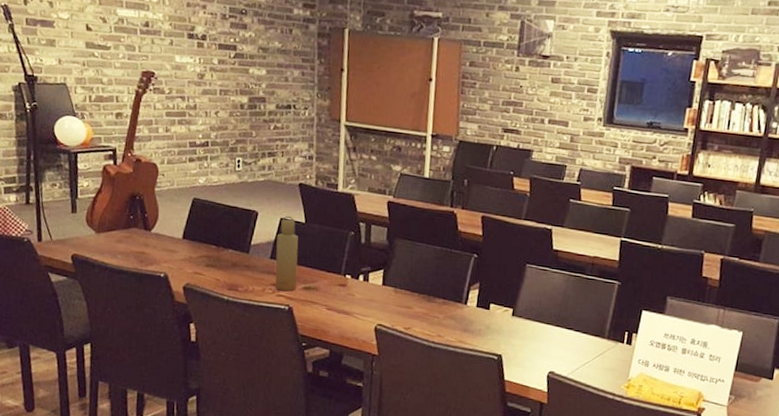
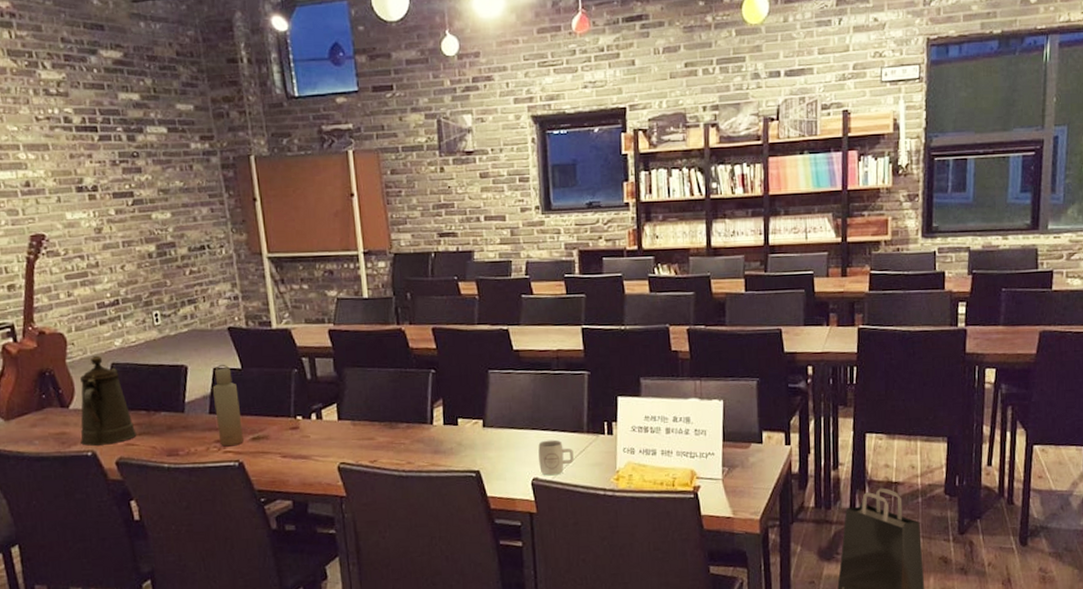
coffee pot: none [156,188,205,270] -> present [80,355,137,446]
mug: none [557,338,592,373] -> present [538,439,574,476]

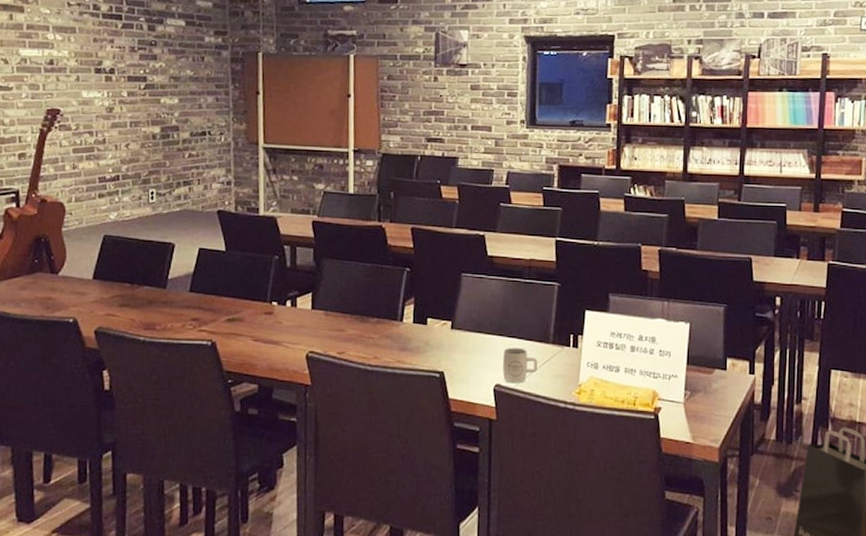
coffee pot: present [80,355,137,446] -> none [64,226,119,313]
bottle: present [212,364,244,447] -> none [195,245,220,326]

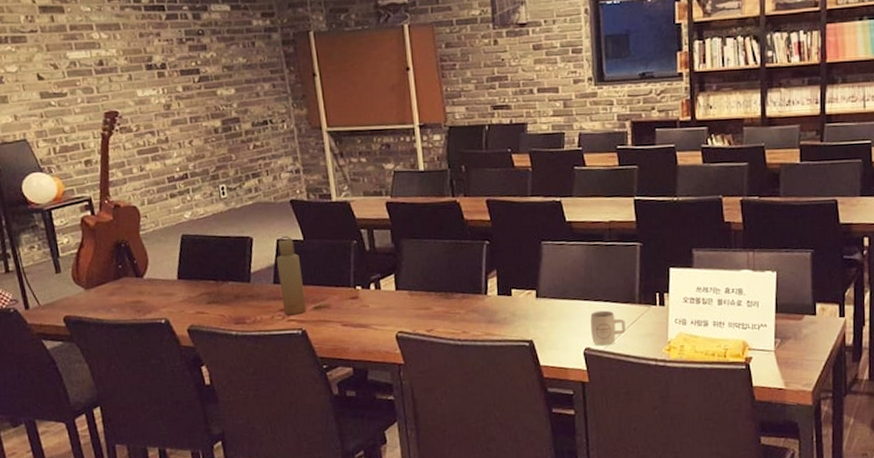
bottle: none [195,245,220,326] -> present [276,235,306,315]

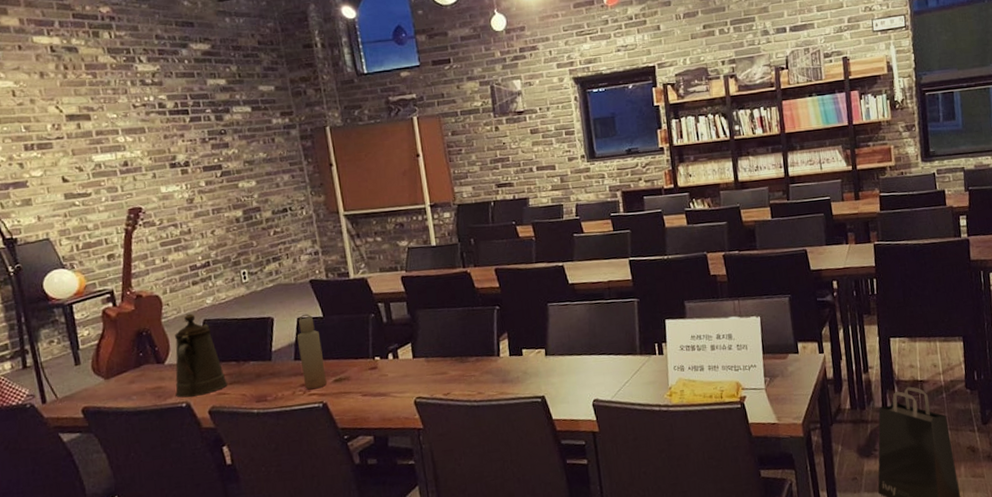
coffee pot: none [153,227,207,314] -> present [175,313,228,398]
mug: present [590,310,626,346] -> none [596,362,630,397]

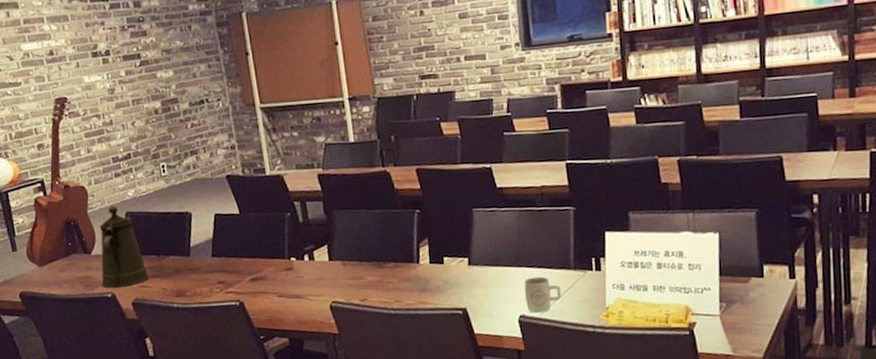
bottle: present [296,313,327,390] -> none [214,210,243,288]
mug: none [596,362,630,397] -> present [524,276,561,313]

